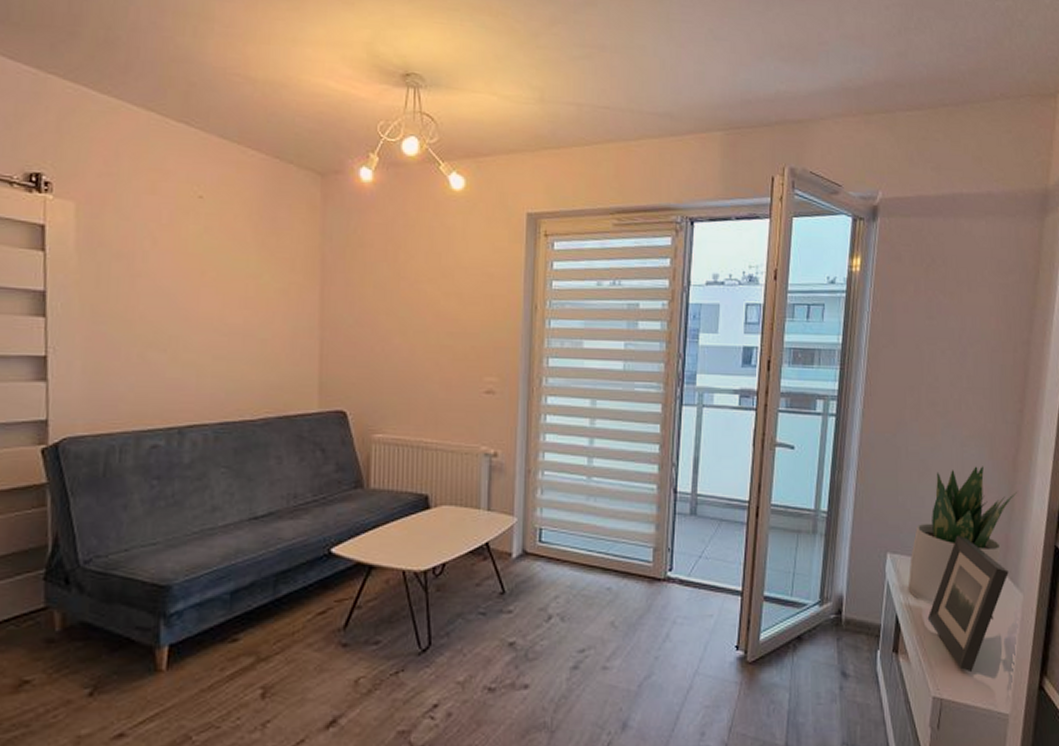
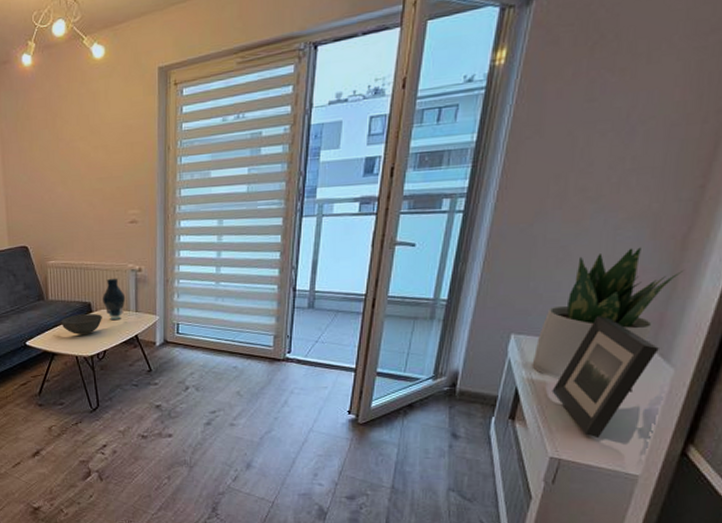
bowl: none [385,511,443,541] -> present [61,314,102,335]
vase: none [445,463,476,522] -> present [103,278,126,321]

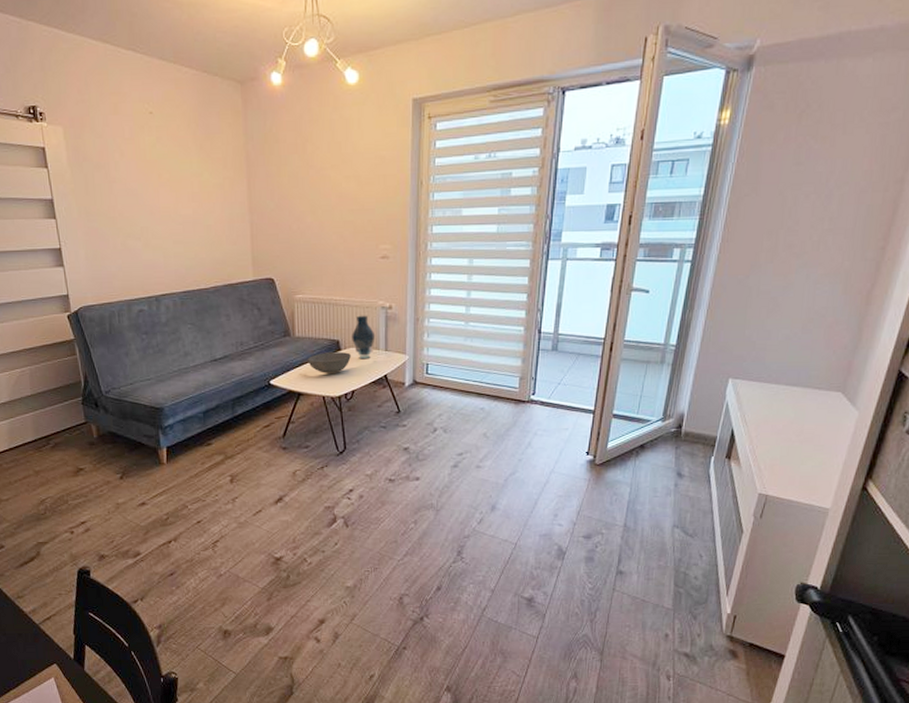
planter: present [532,247,685,379] -> none [745,301,868,421]
picture frame: present [551,315,659,439] -> none [761,362,847,476]

